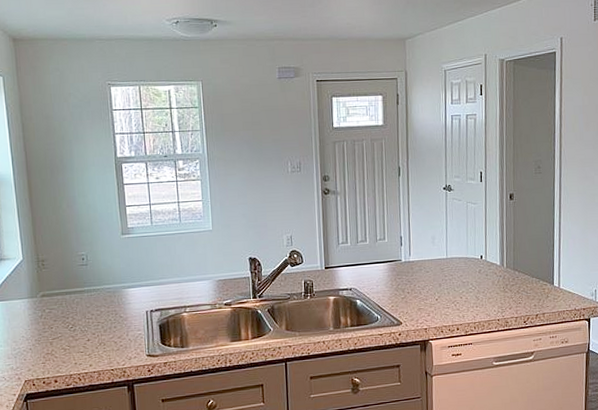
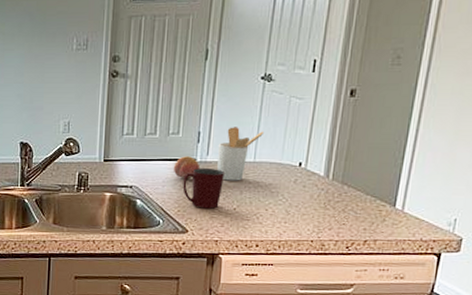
fruit: none [383,258,406,278] -> present [173,156,201,180]
mug: none [393,267,425,302] -> present [182,168,224,209]
utensil holder: none [417,230,452,276] -> present [217,127,265,181]

